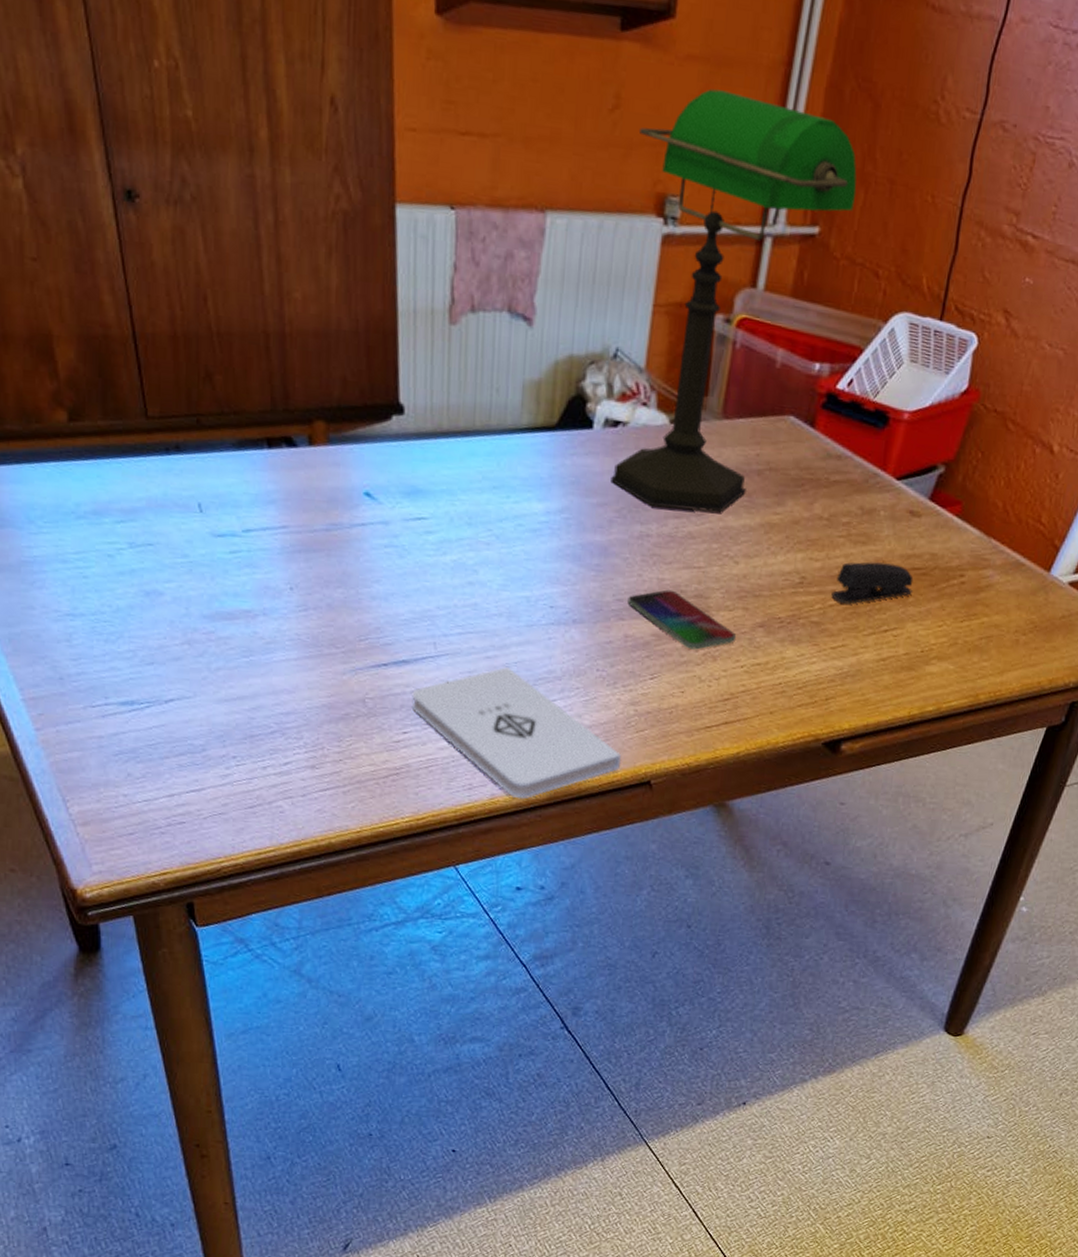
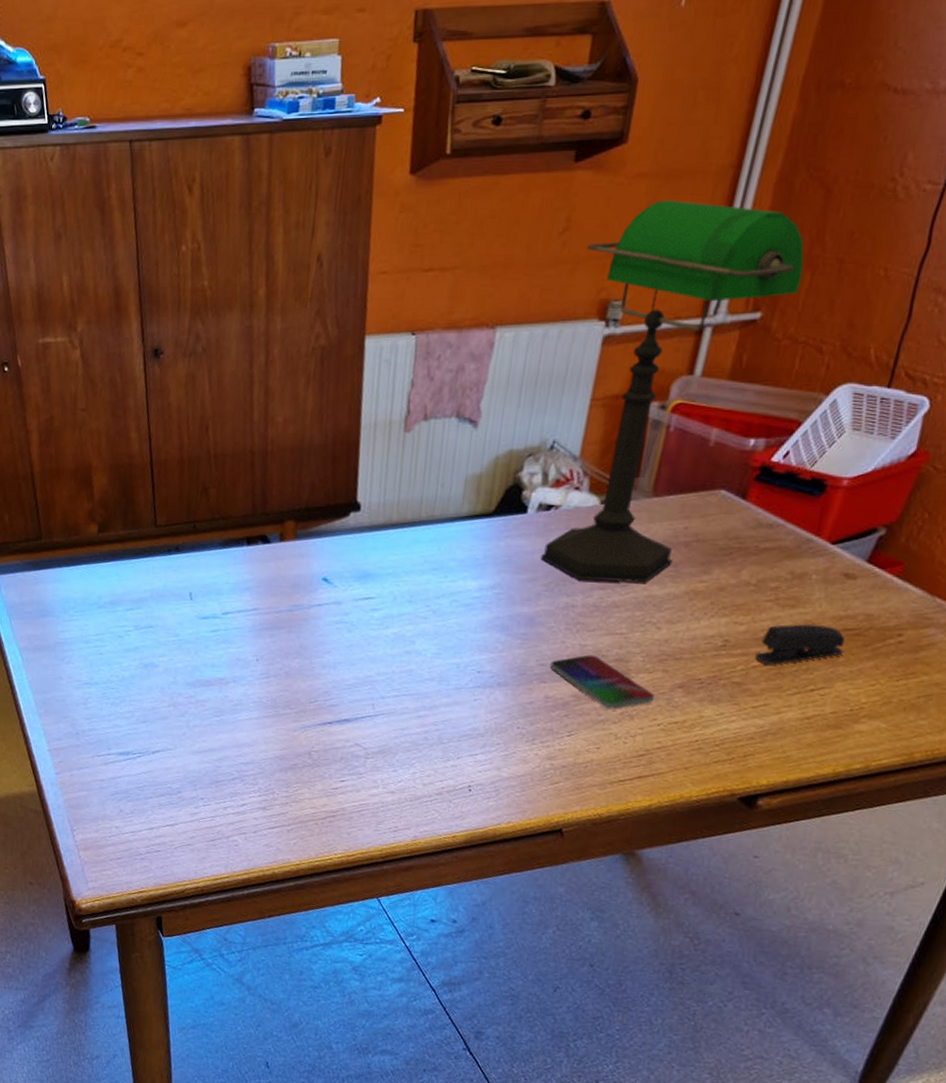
notepad: present [412,667,622,800] -> none [350,725,536,842]

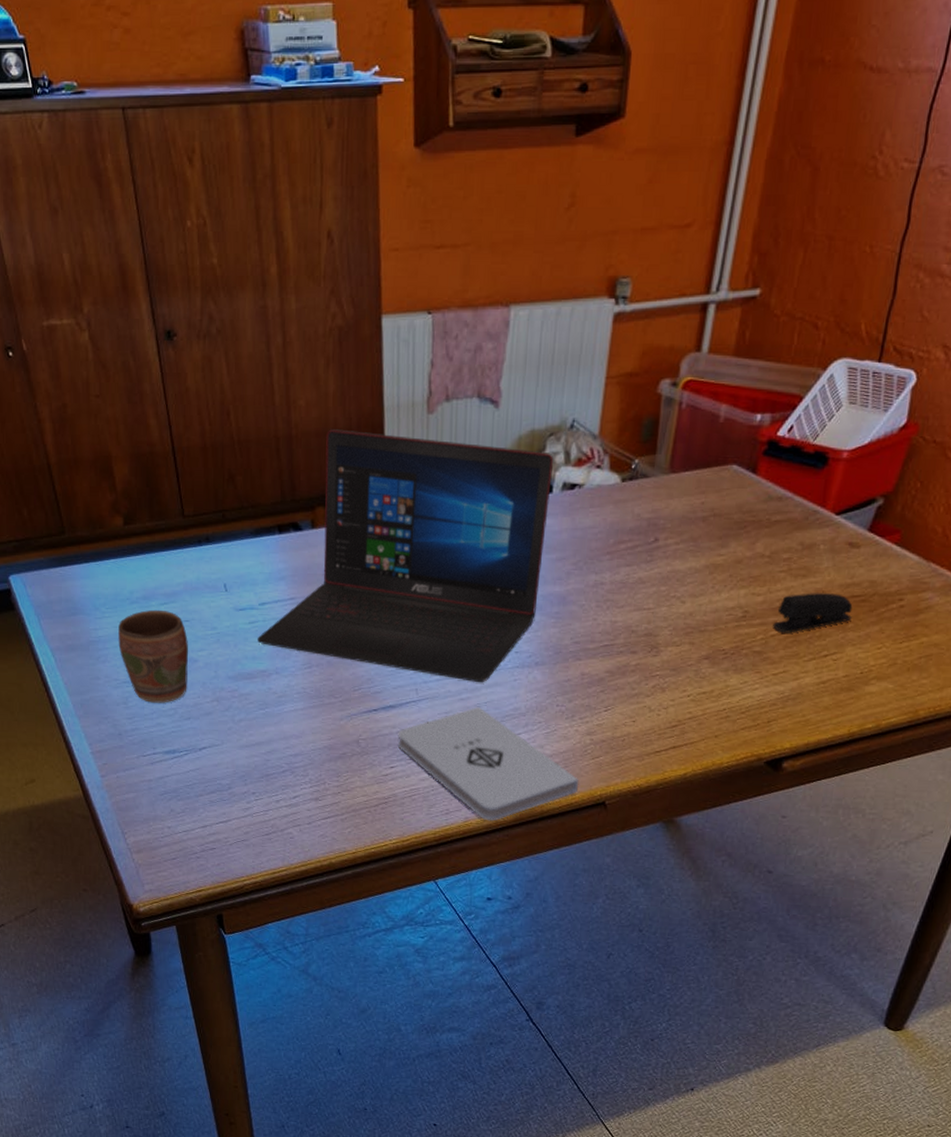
mug: none [83,614,151,706] -> present [118,609,189,703]
laptop: none [218,445,531,701] -> present [258,429,554,683]
notepad: none [350,725,536,842] -> present [398,707,579,822]
desk lamp: present [541,200,804,583] -> none [568,176,797,558]
smartphone: present [550,654,655,710] -> none [584,630,684,683]

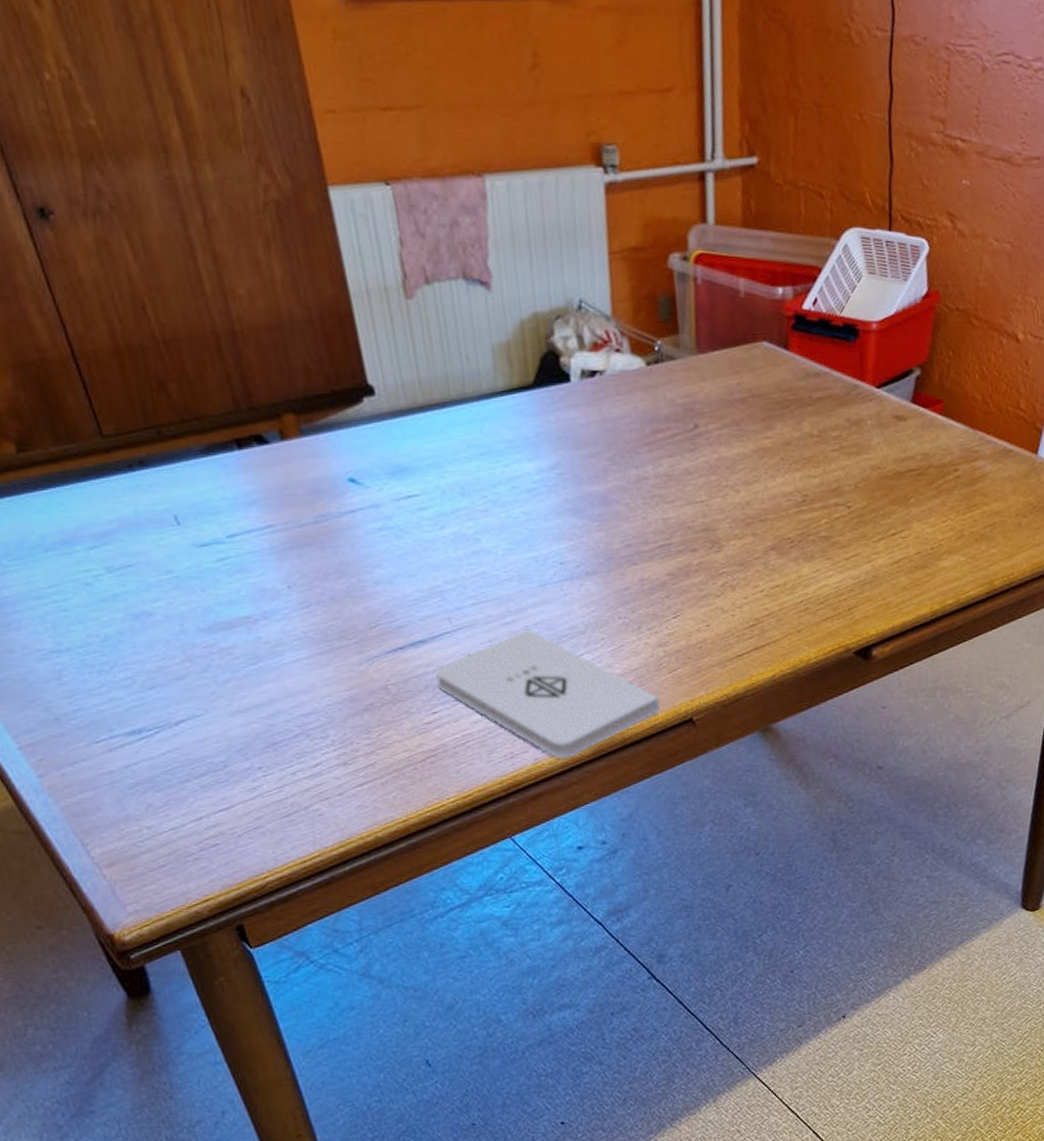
mug: present [118,609,189,703] -> none [30,555,145,674]
laptop: present [258,429,554,683] -> none [232,321,576,603]
stapler: present [773,593,853,633] -> none [835,469,912,515]

